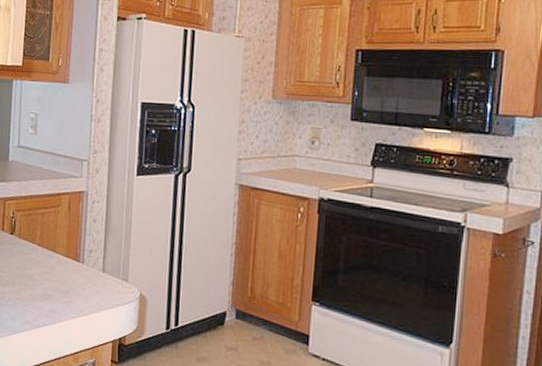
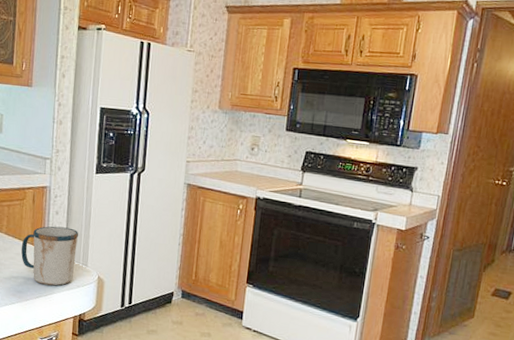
mug: none [55,235,119,305] -> present [21,226,79,286]

